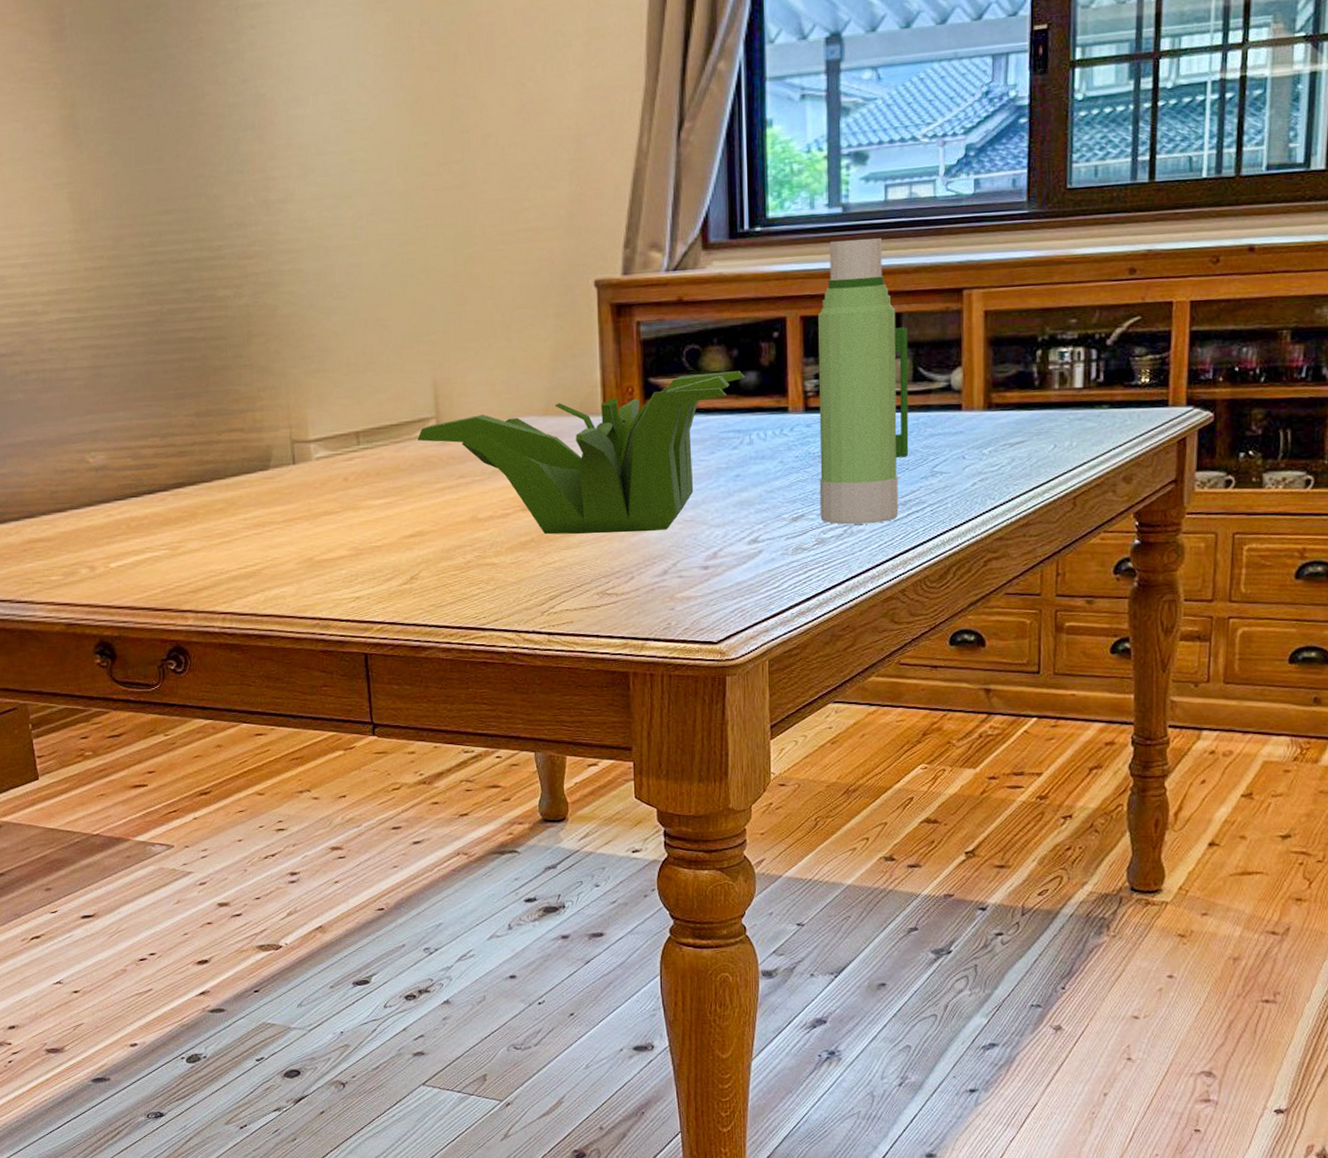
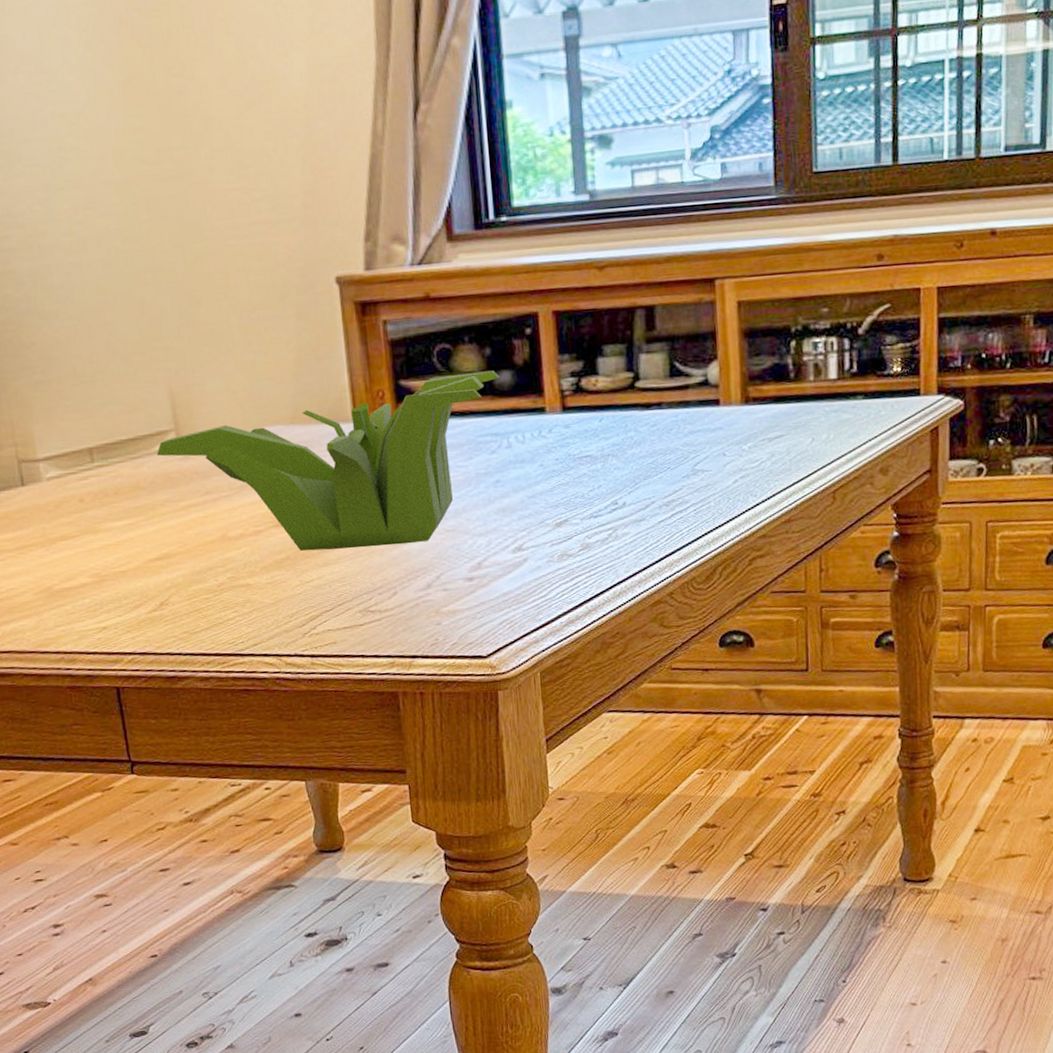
water bottle: present [818,237,909,525] -> none [570,226,670,529]

